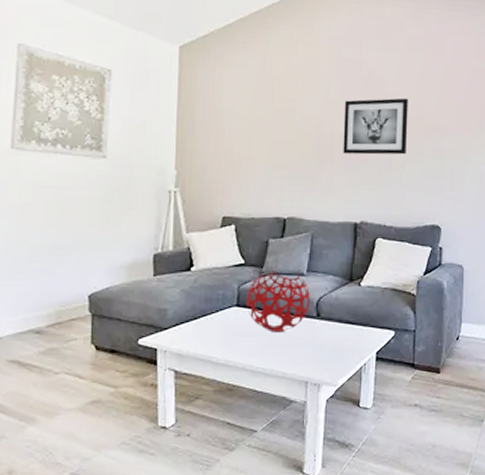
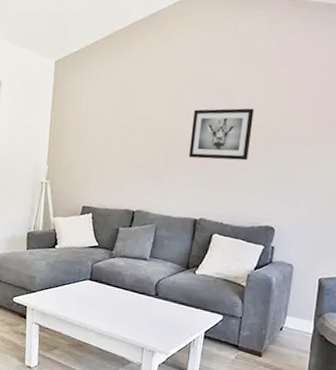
decorative sphere: present [246,271,311,333] -> none [97,254,151,305]

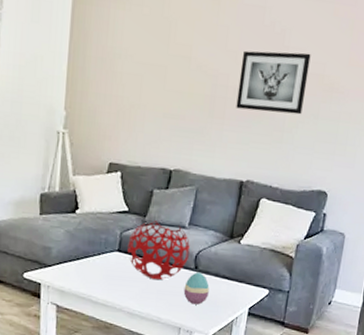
decorative sphere: none [97,254,151,305] -> present [127,221,190,280]
decorative egg: none [146,298,169,328] -> present [183,272,210,305]

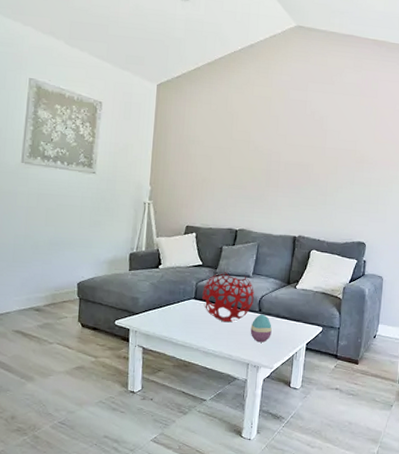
wall art: present [236,50,311,115] -> none [287,134,344,182]

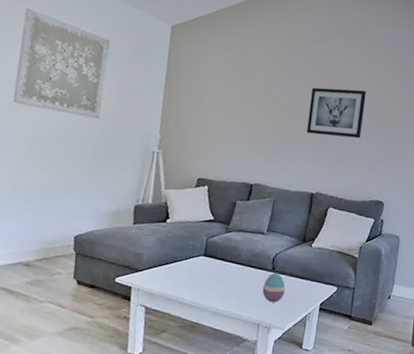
decorative sphere: present [202,272,255,323] -> none [212,228,268,281]
wall art: none [287,134,344,182] -> present [306,87,366,139]

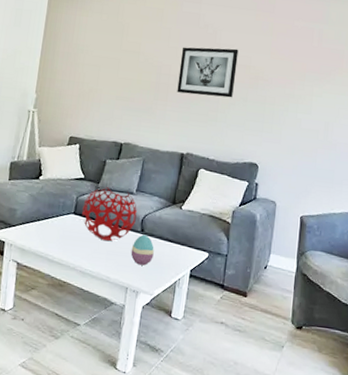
decorative sphere: none [212,228,268,281] -> present [82,187,137,241]

